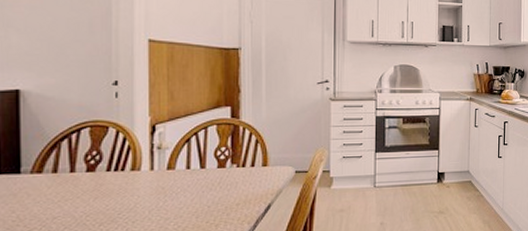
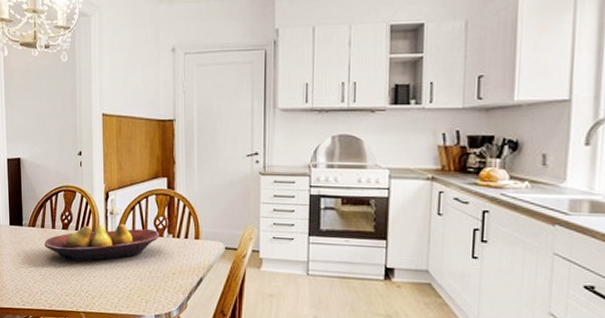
fruit bowl: none [57,157,222,208] -> present [44,223,160,262]

